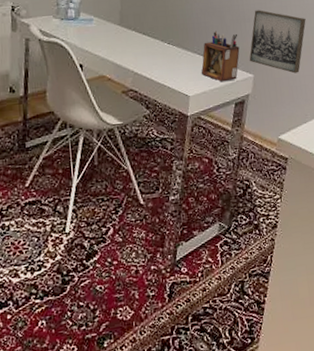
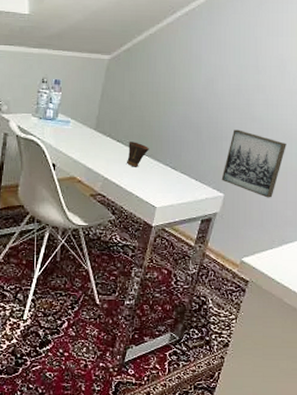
cup: none [154,32,176,58] -> present [127,142,149,167]
desk organizer: present [201,30,240,82] -> none [171,145,213,198]

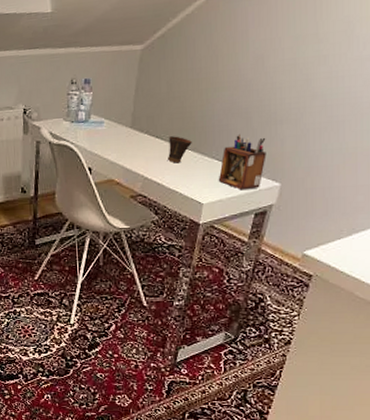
desk organizer: none [171,145,213,198] -> present [219,133,266,190]
wall art: present [221,129,286,198] -> none [277,110,356,184]

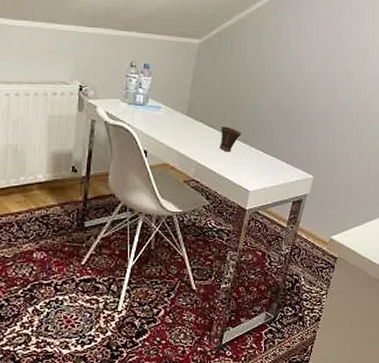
desk organizer: present [219,133,266,190] -> none [264,129,303,180]

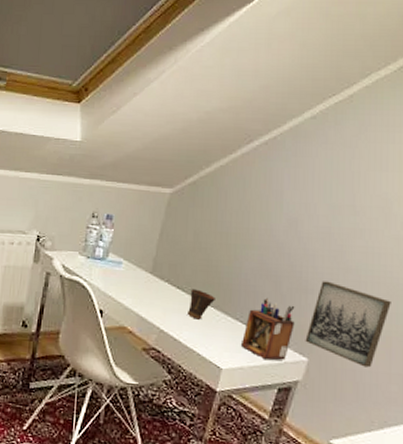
desk organizer: none [264,129,303,180] -> present [242,297,295,361]
wall art: none [311,113,369,178] -> present [305,281,391,368]

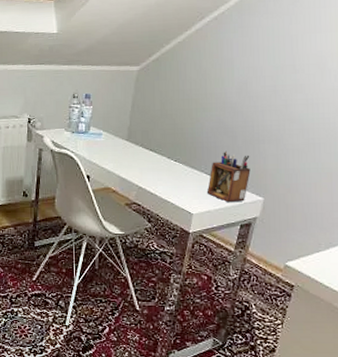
cup: present [188,289,215,320] -> none [161,150,183,175]
wall art: present [305,281,391,368] -> none [260,131,330,200]

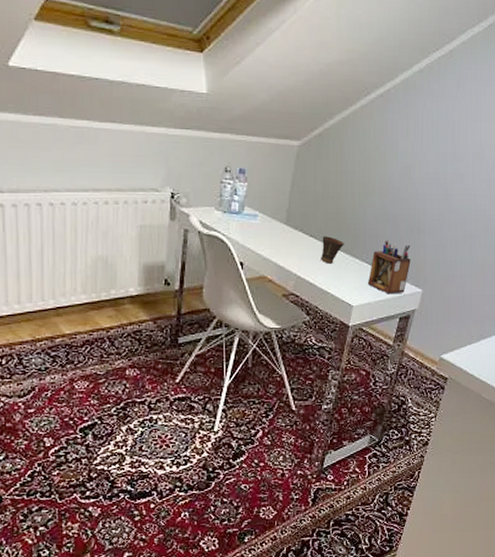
cup: none [161,150,183,175] -> present [321,236,344,264]

